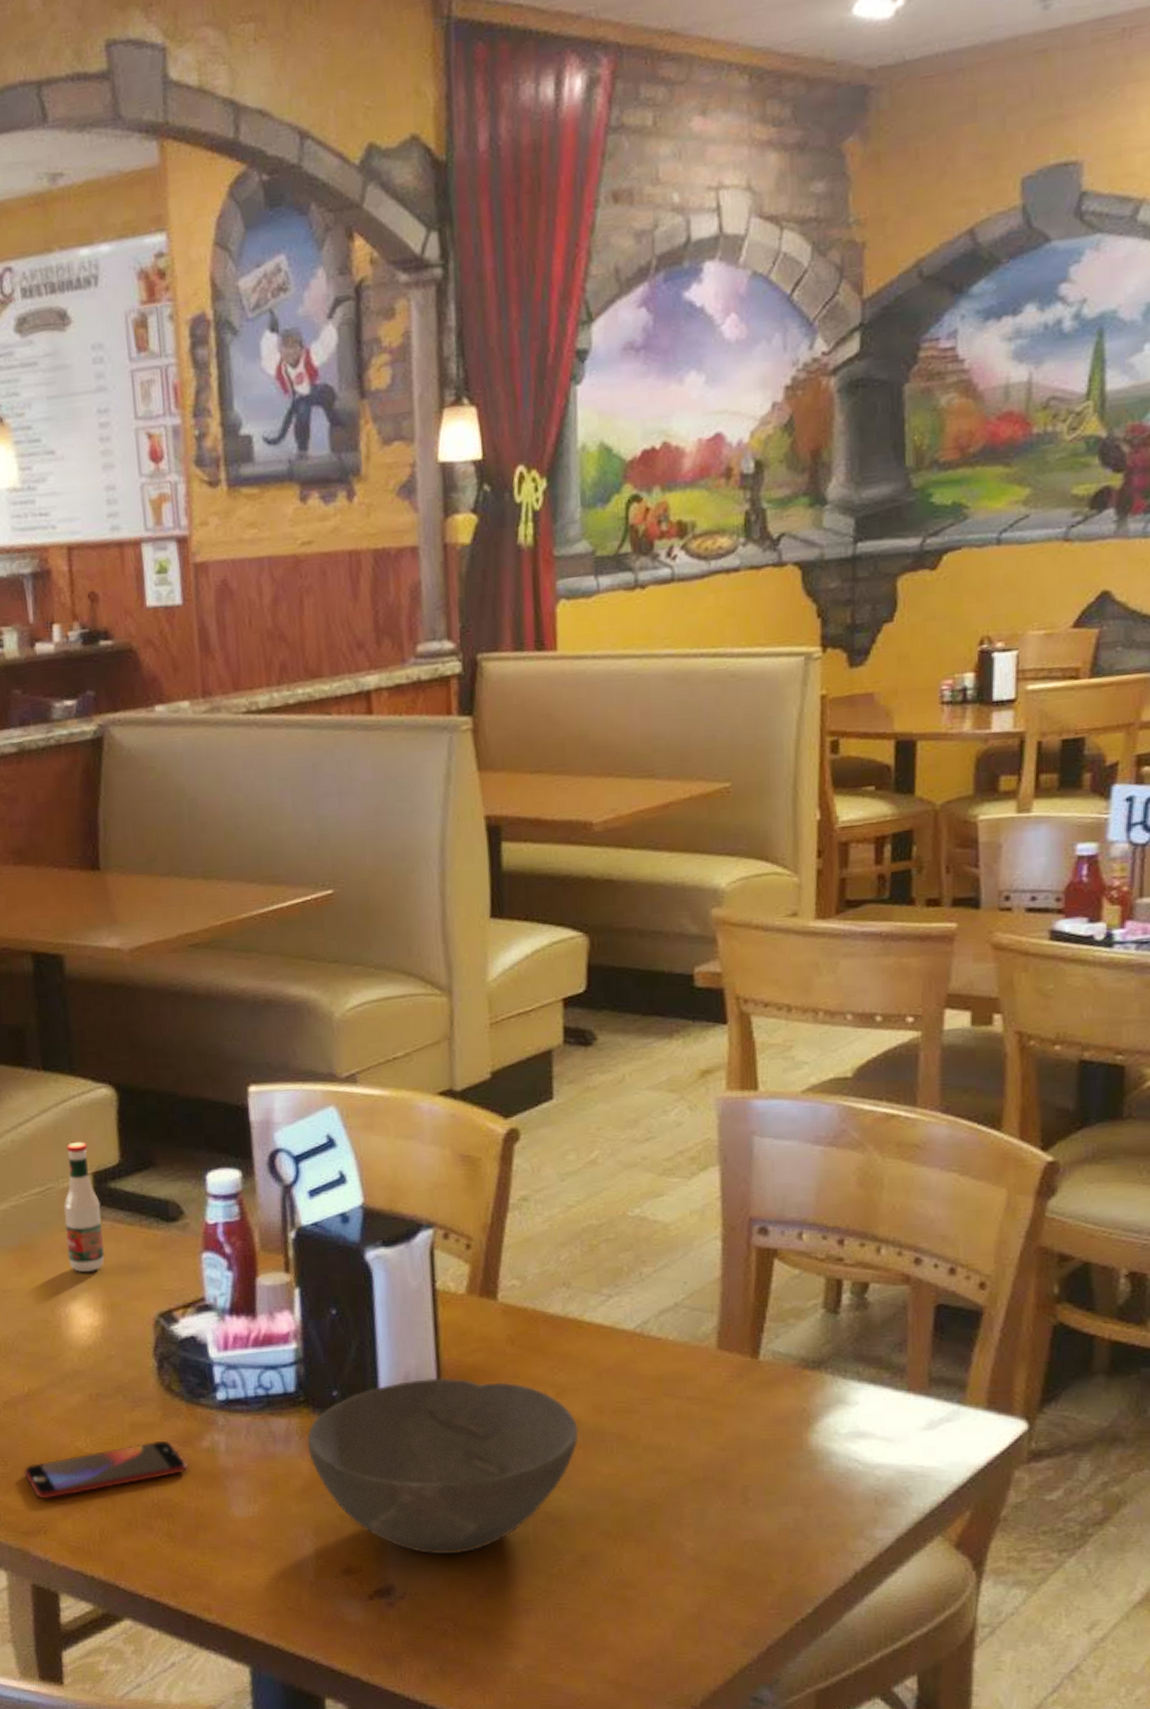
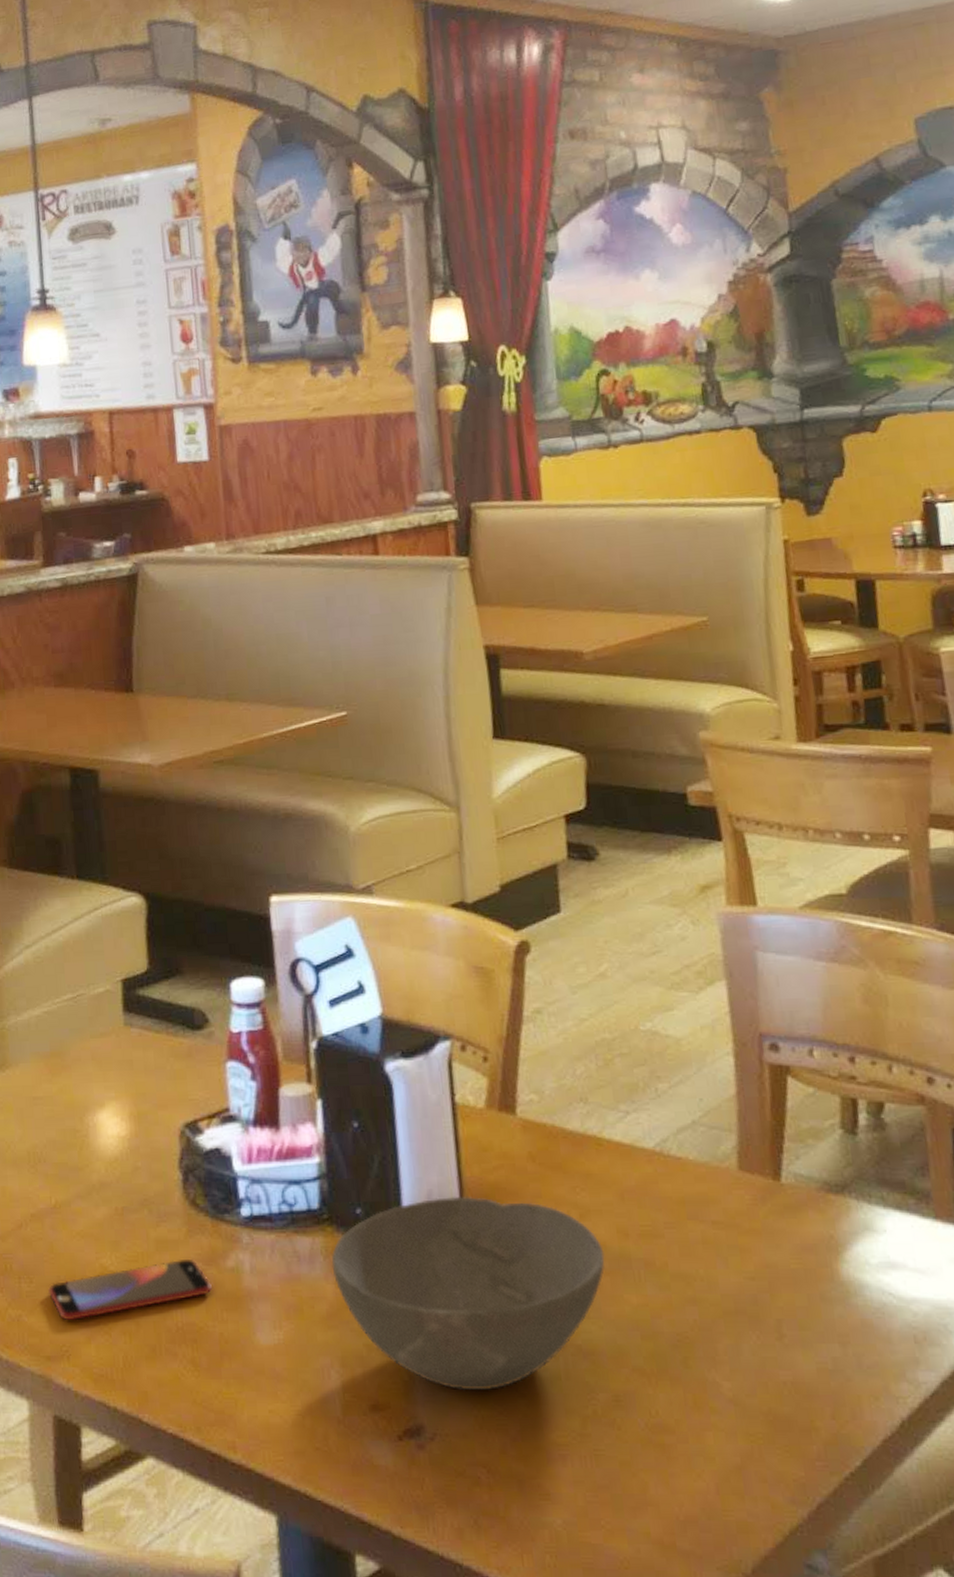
tabasco sauce: present [63,1141,106,1272] -> none [93,948,133,1080]

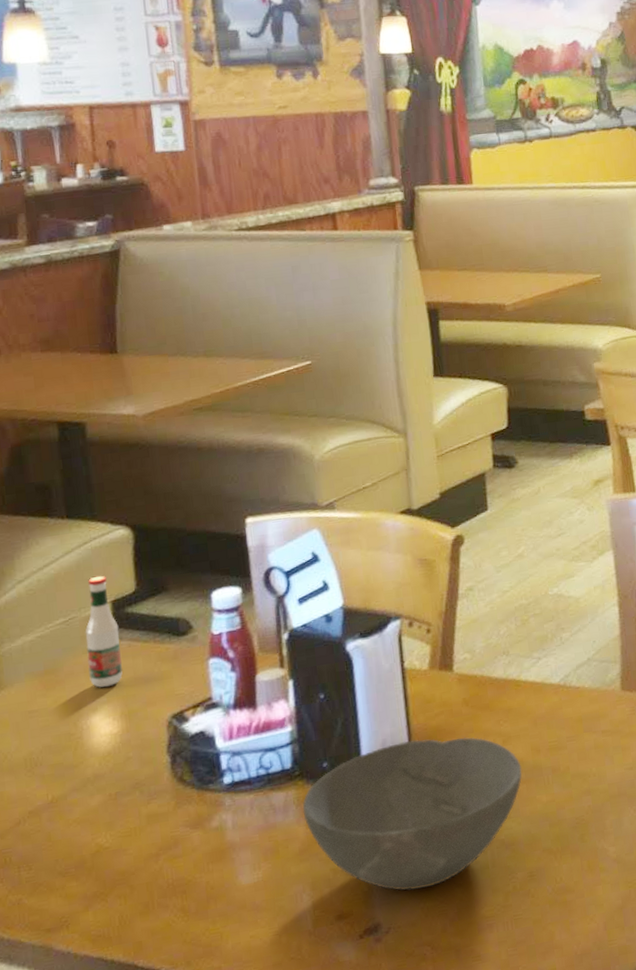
smartphone: present [48,1258,212,1321] -> none [47,826,199,896]
tabasco sauce: none [93,948,133,1080] -> present [85,575,123,688]

